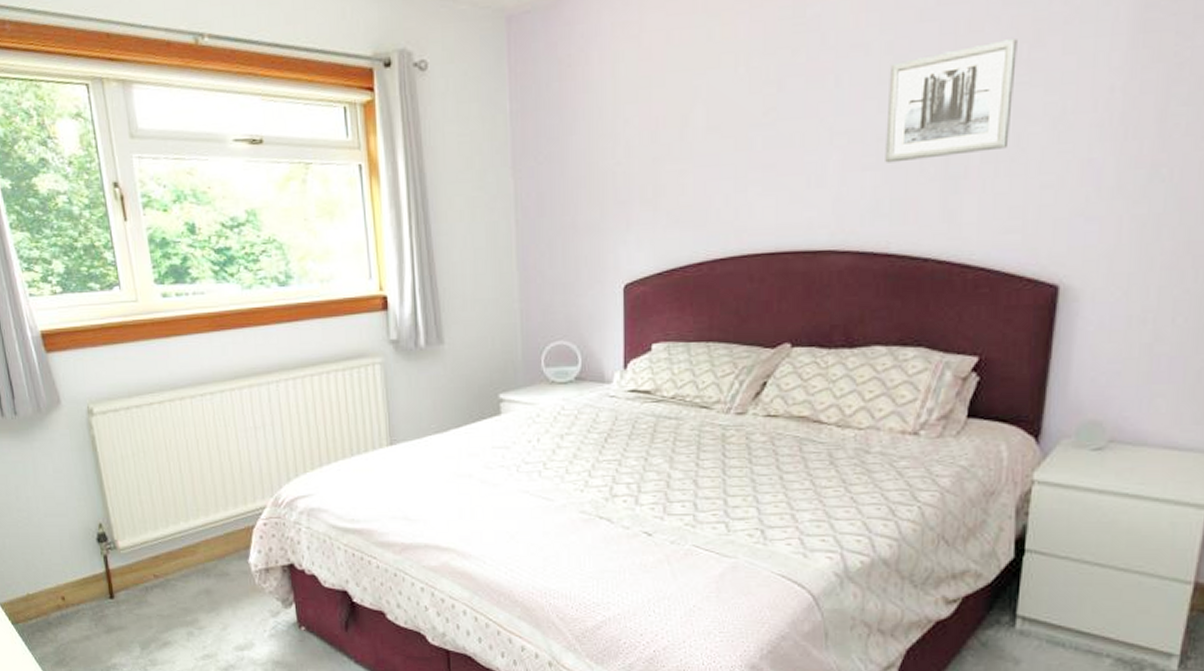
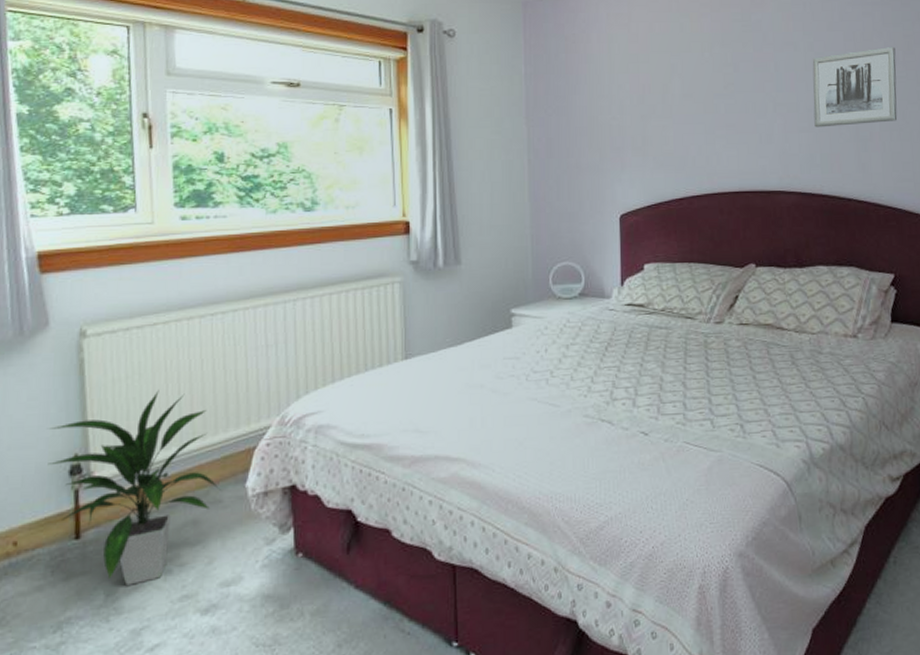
indoor plant: none [75,468,227,642] -> present [47,390,221,585]

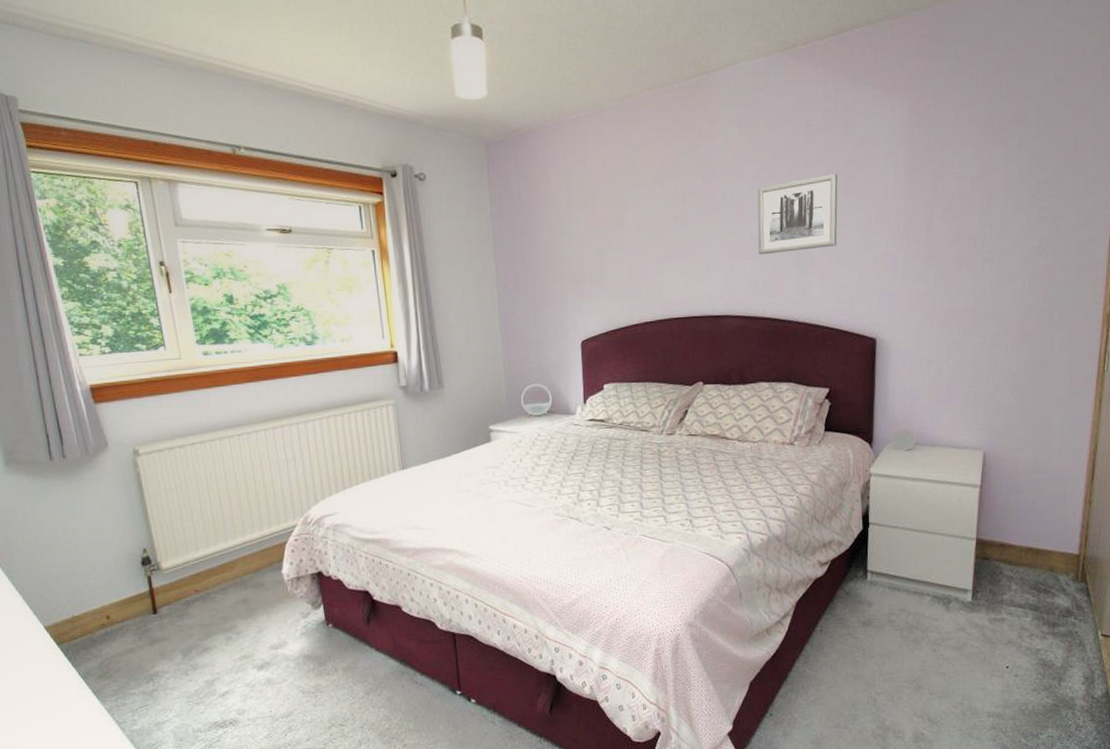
indoor plant: present [47,390,221,585] -> none [121,497,262,648]

